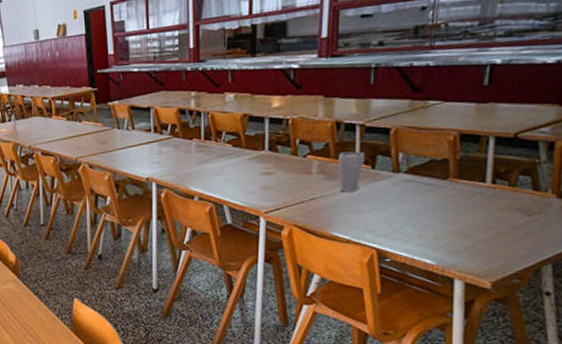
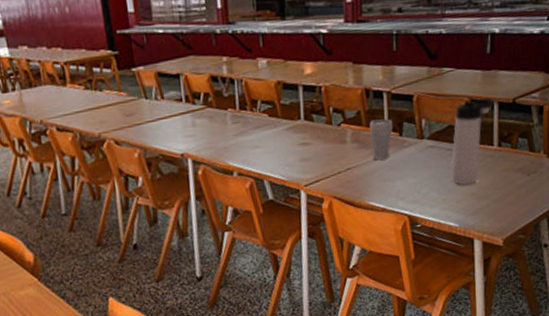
thermos bottle: none [431,132,490,222] -> present [451,98,494,185]

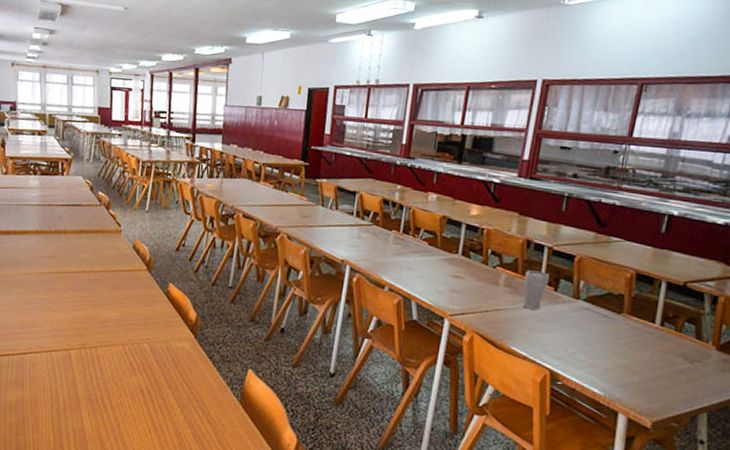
thermos bottle: present [451,98,494,185] -> none [603,273,662,357]

